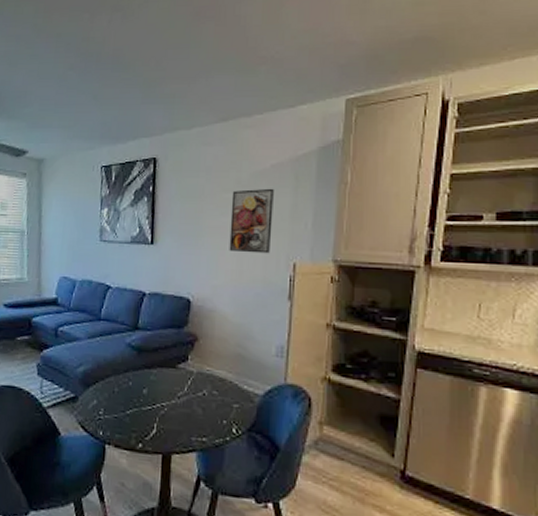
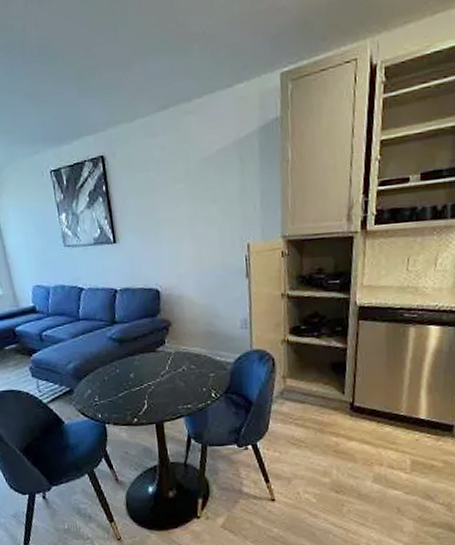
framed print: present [229,188,274,254] -> none [182,173,225,240]

